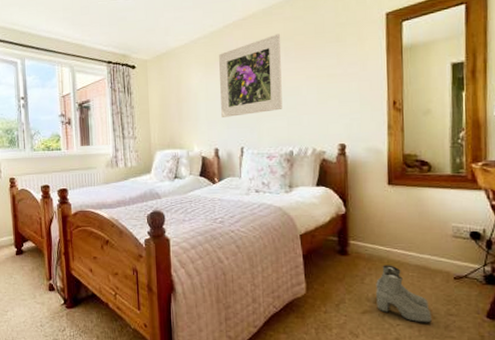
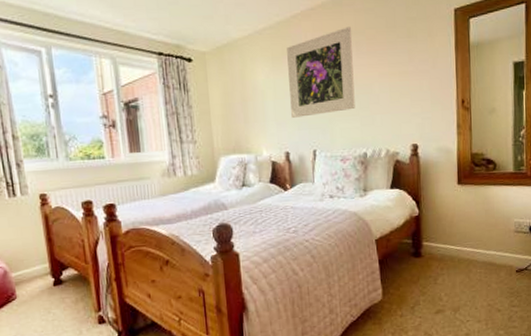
boots: present [376,265,432,323] -> none [448,263,497,317]

